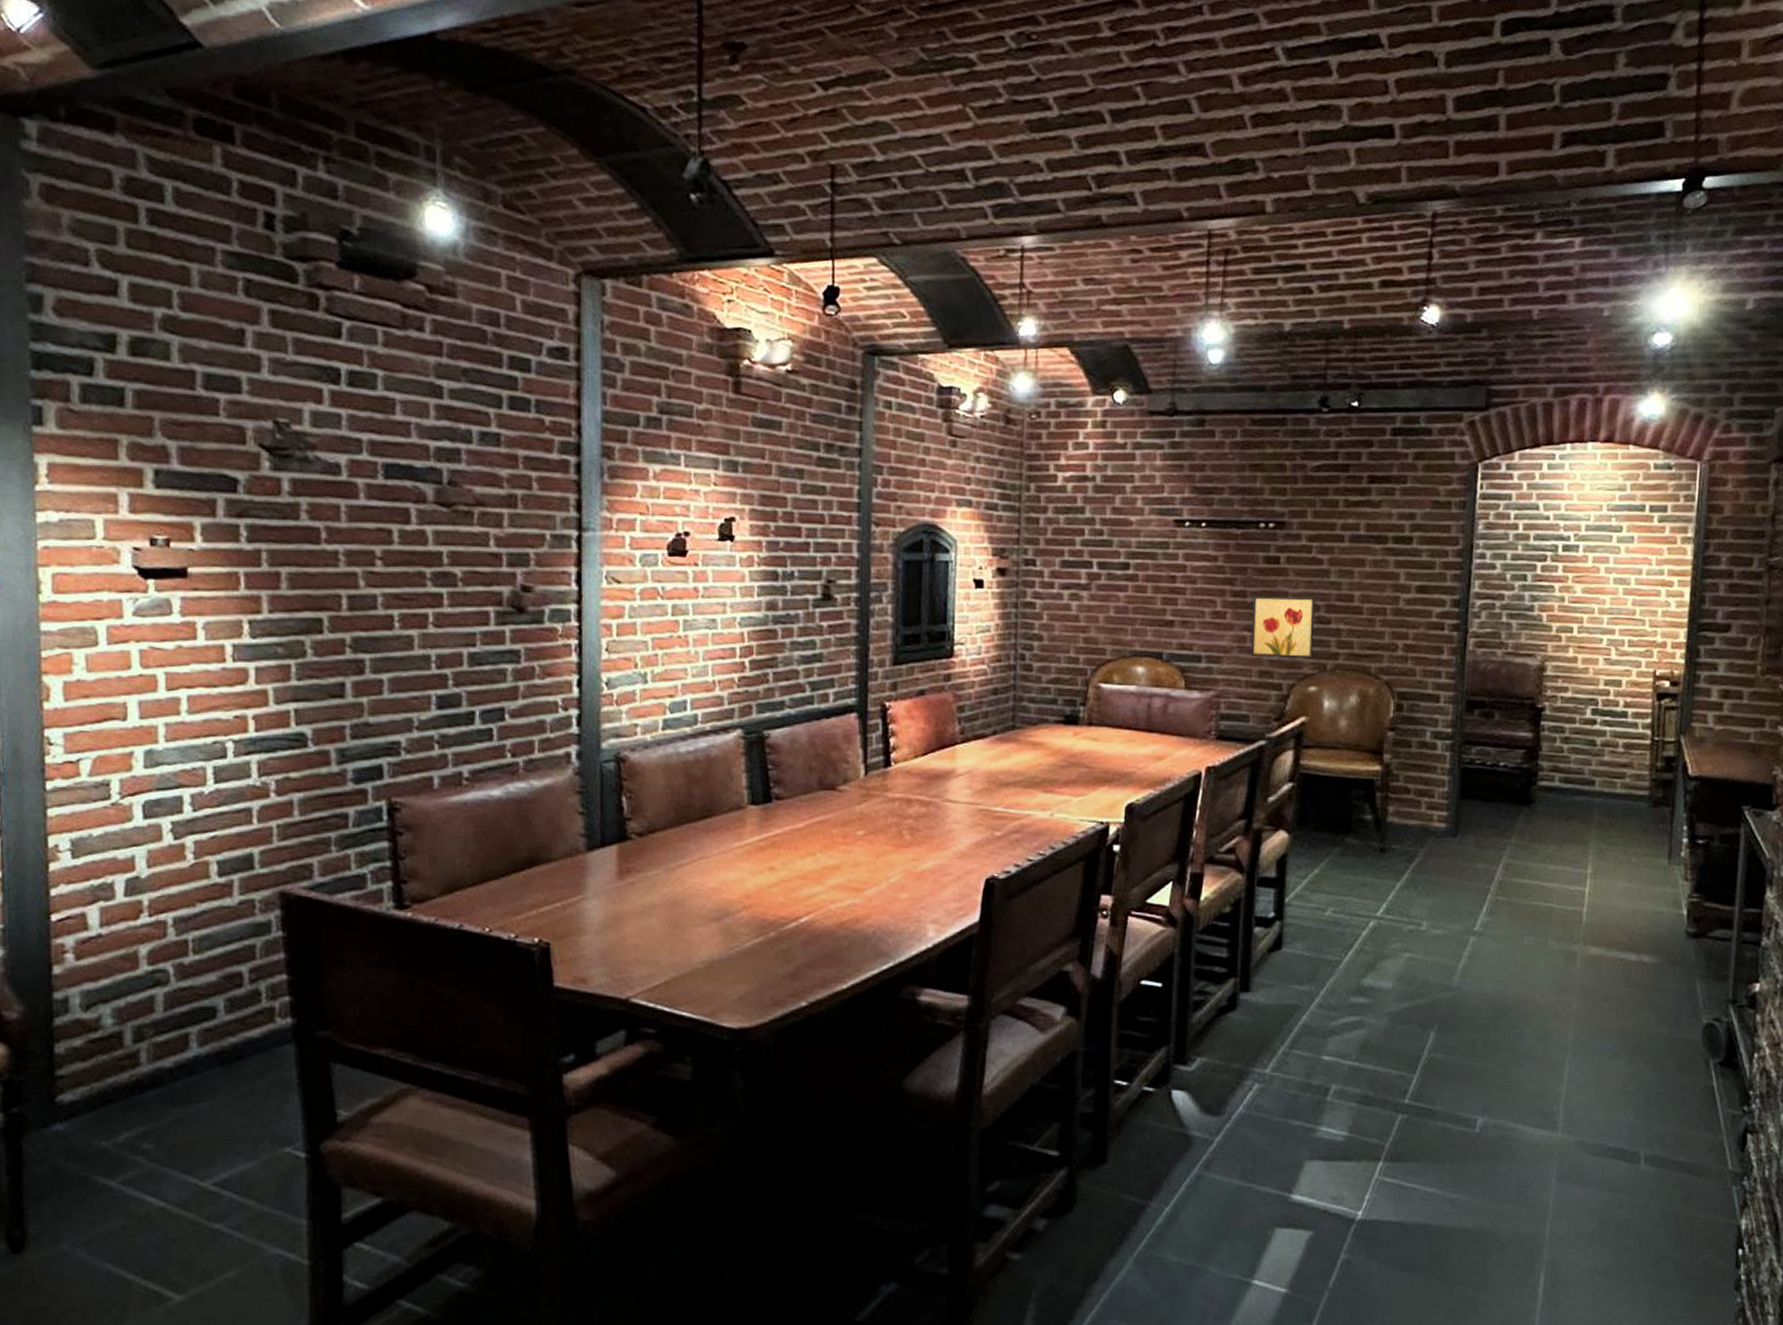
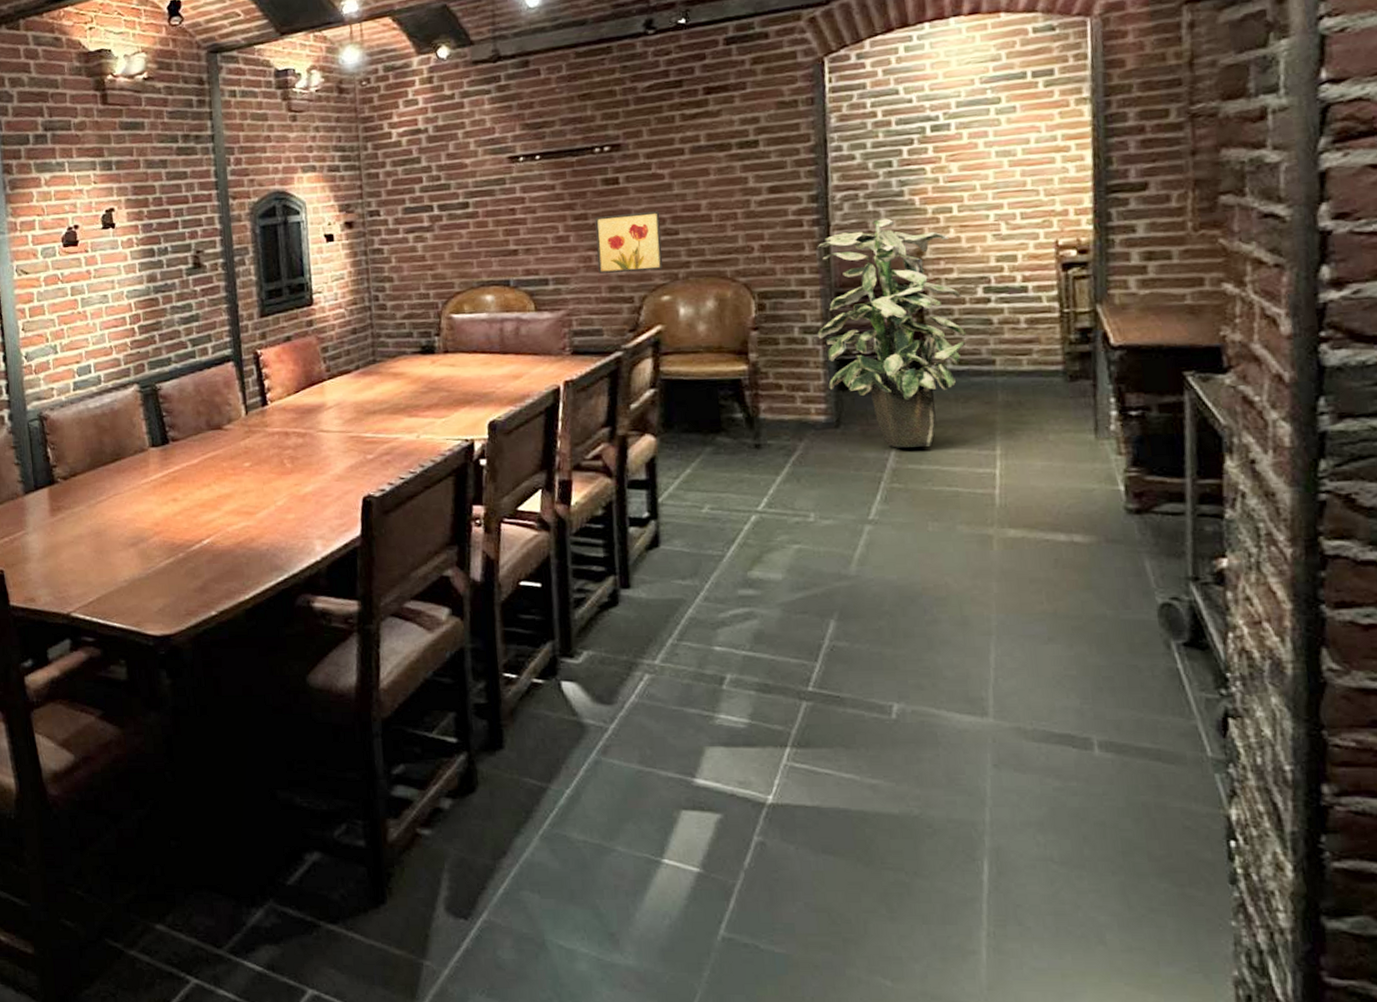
indoor plant: none [1447,631,1574,861] -> present [817,218,967,448]

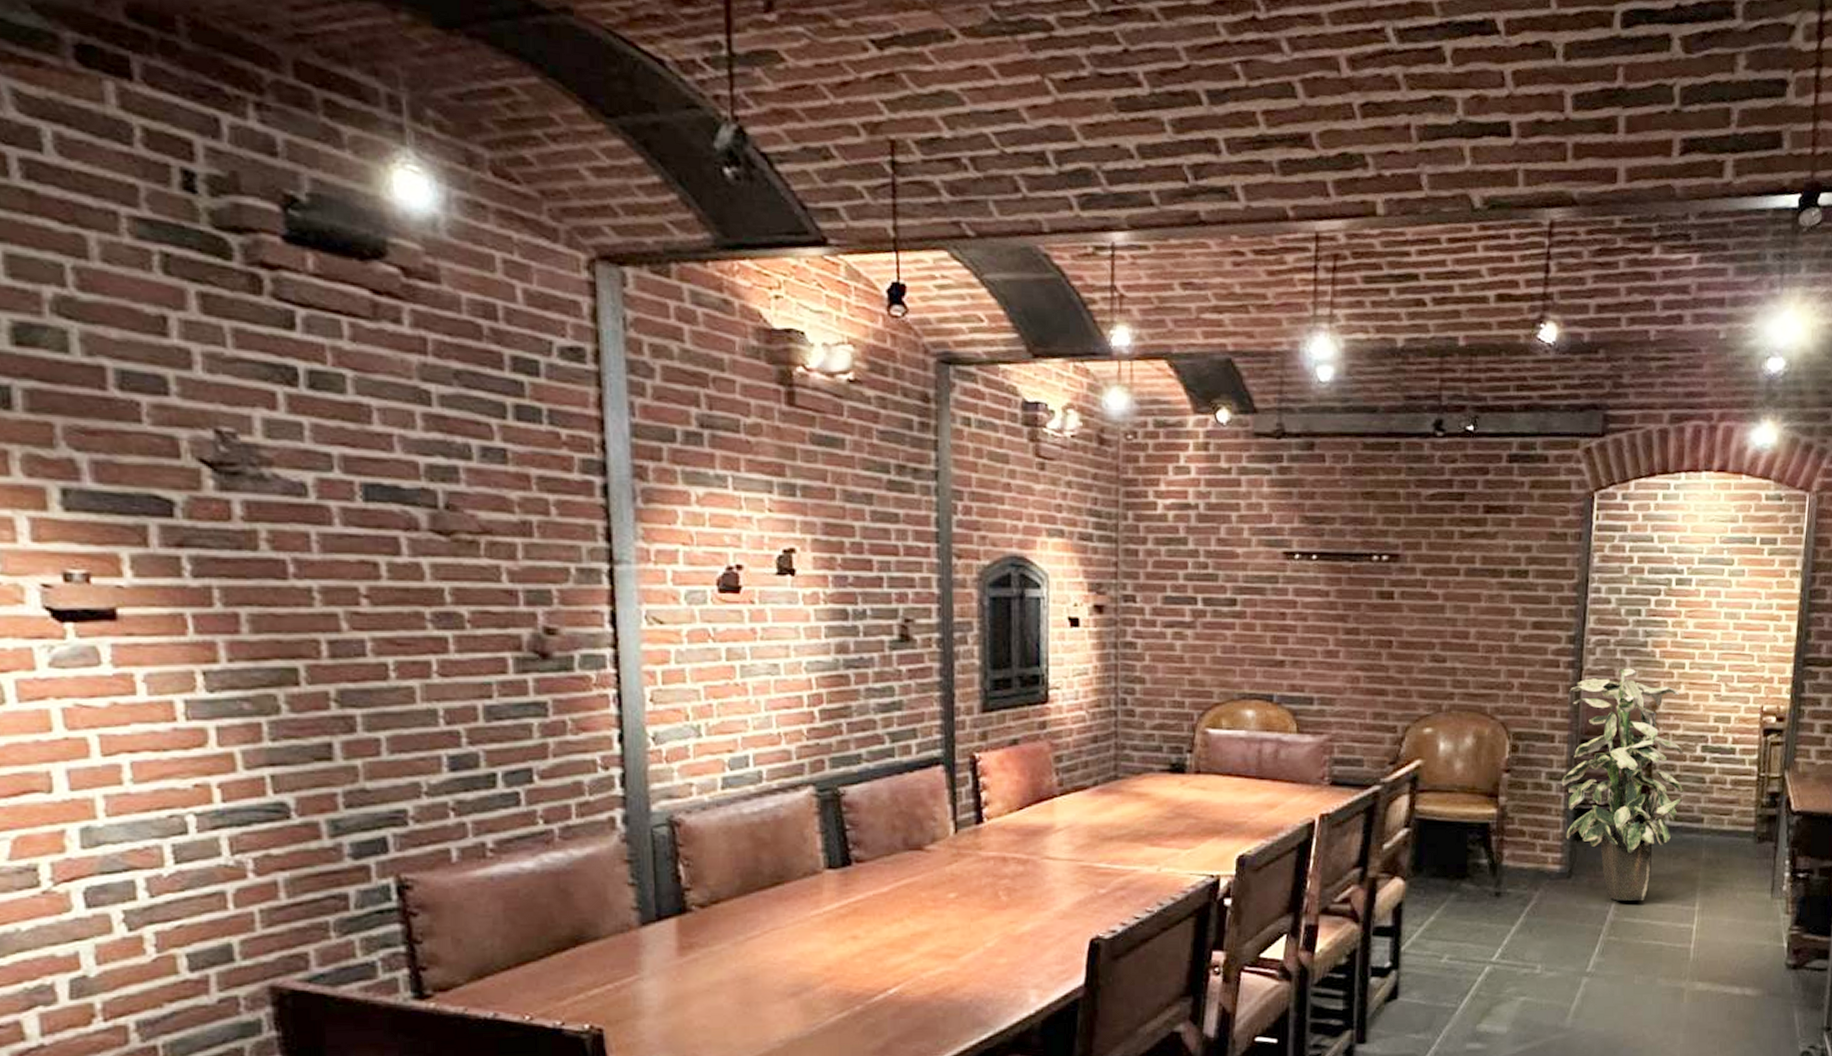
wall art: present [594,211,663,274] -> none [1365,633,1430,699]

